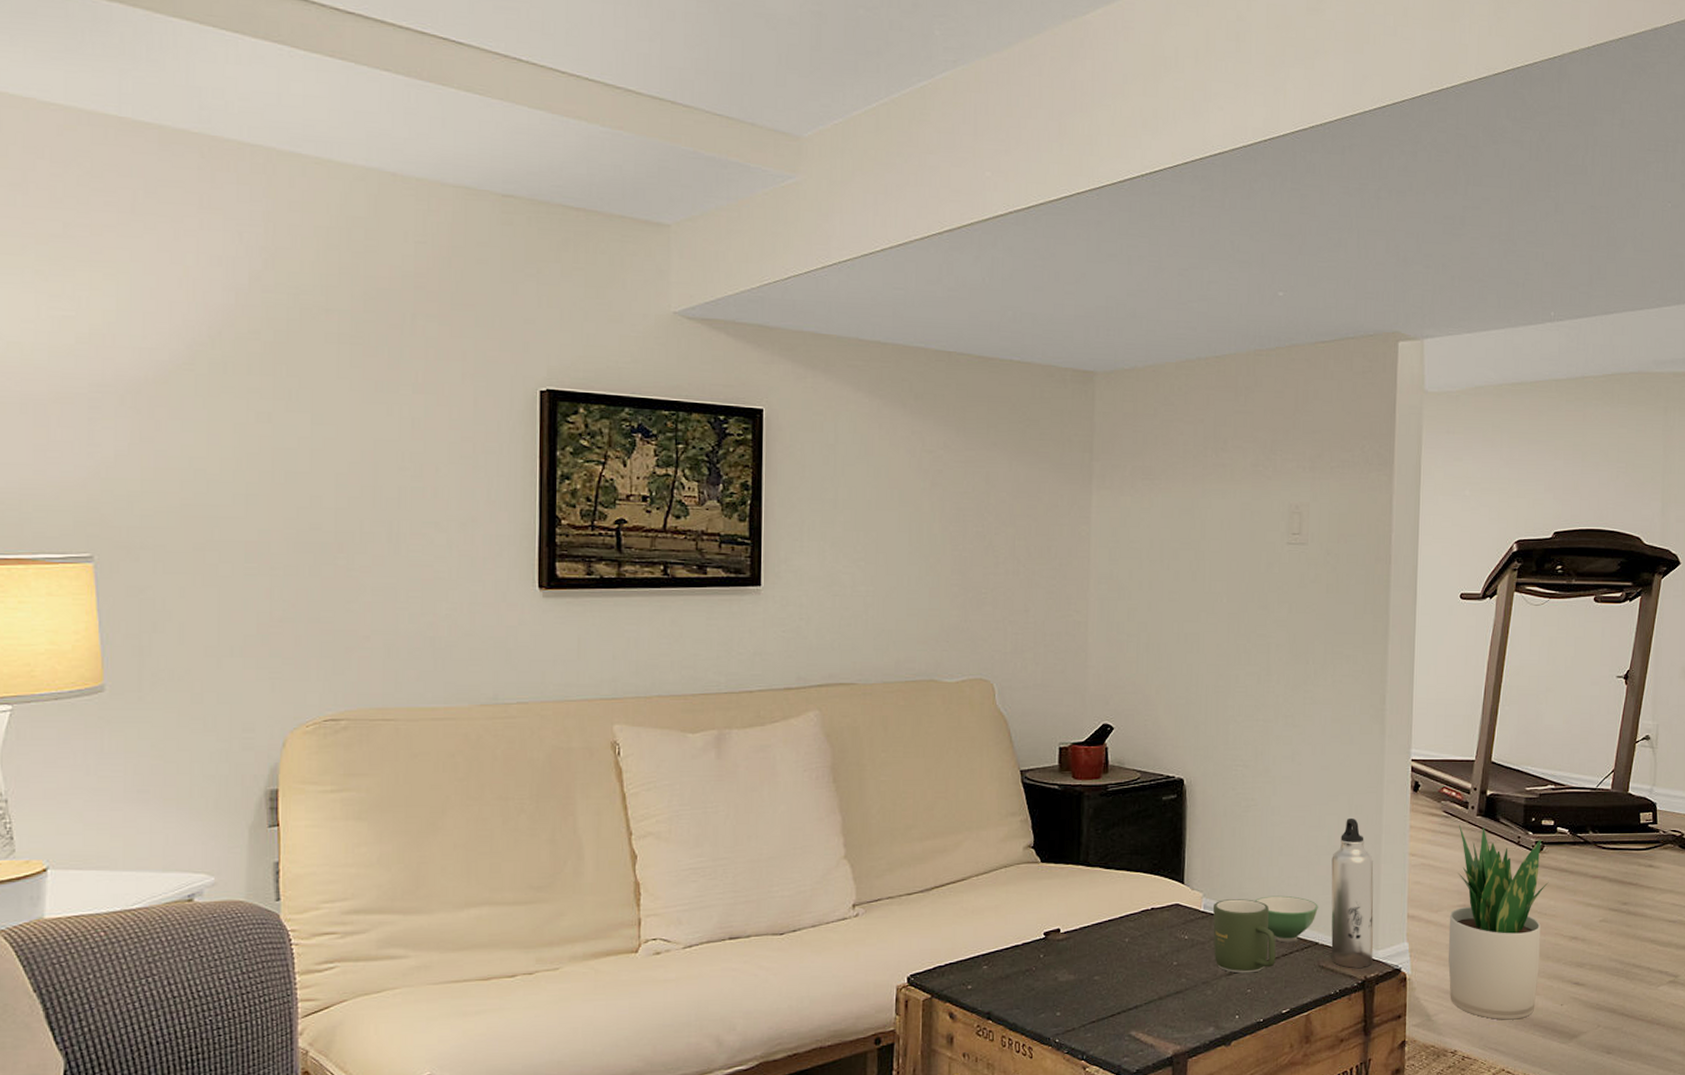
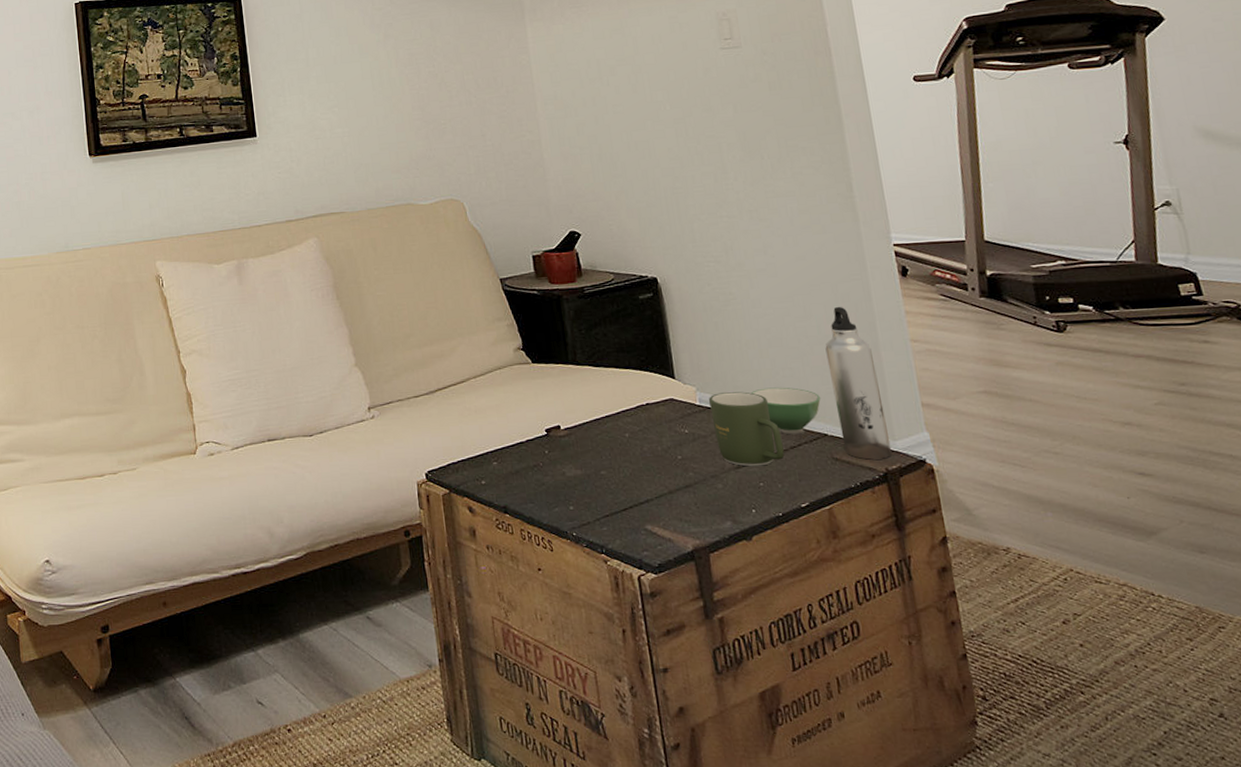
planter: present [1448,824,1549,1020] -> none [961,307,1096,515]

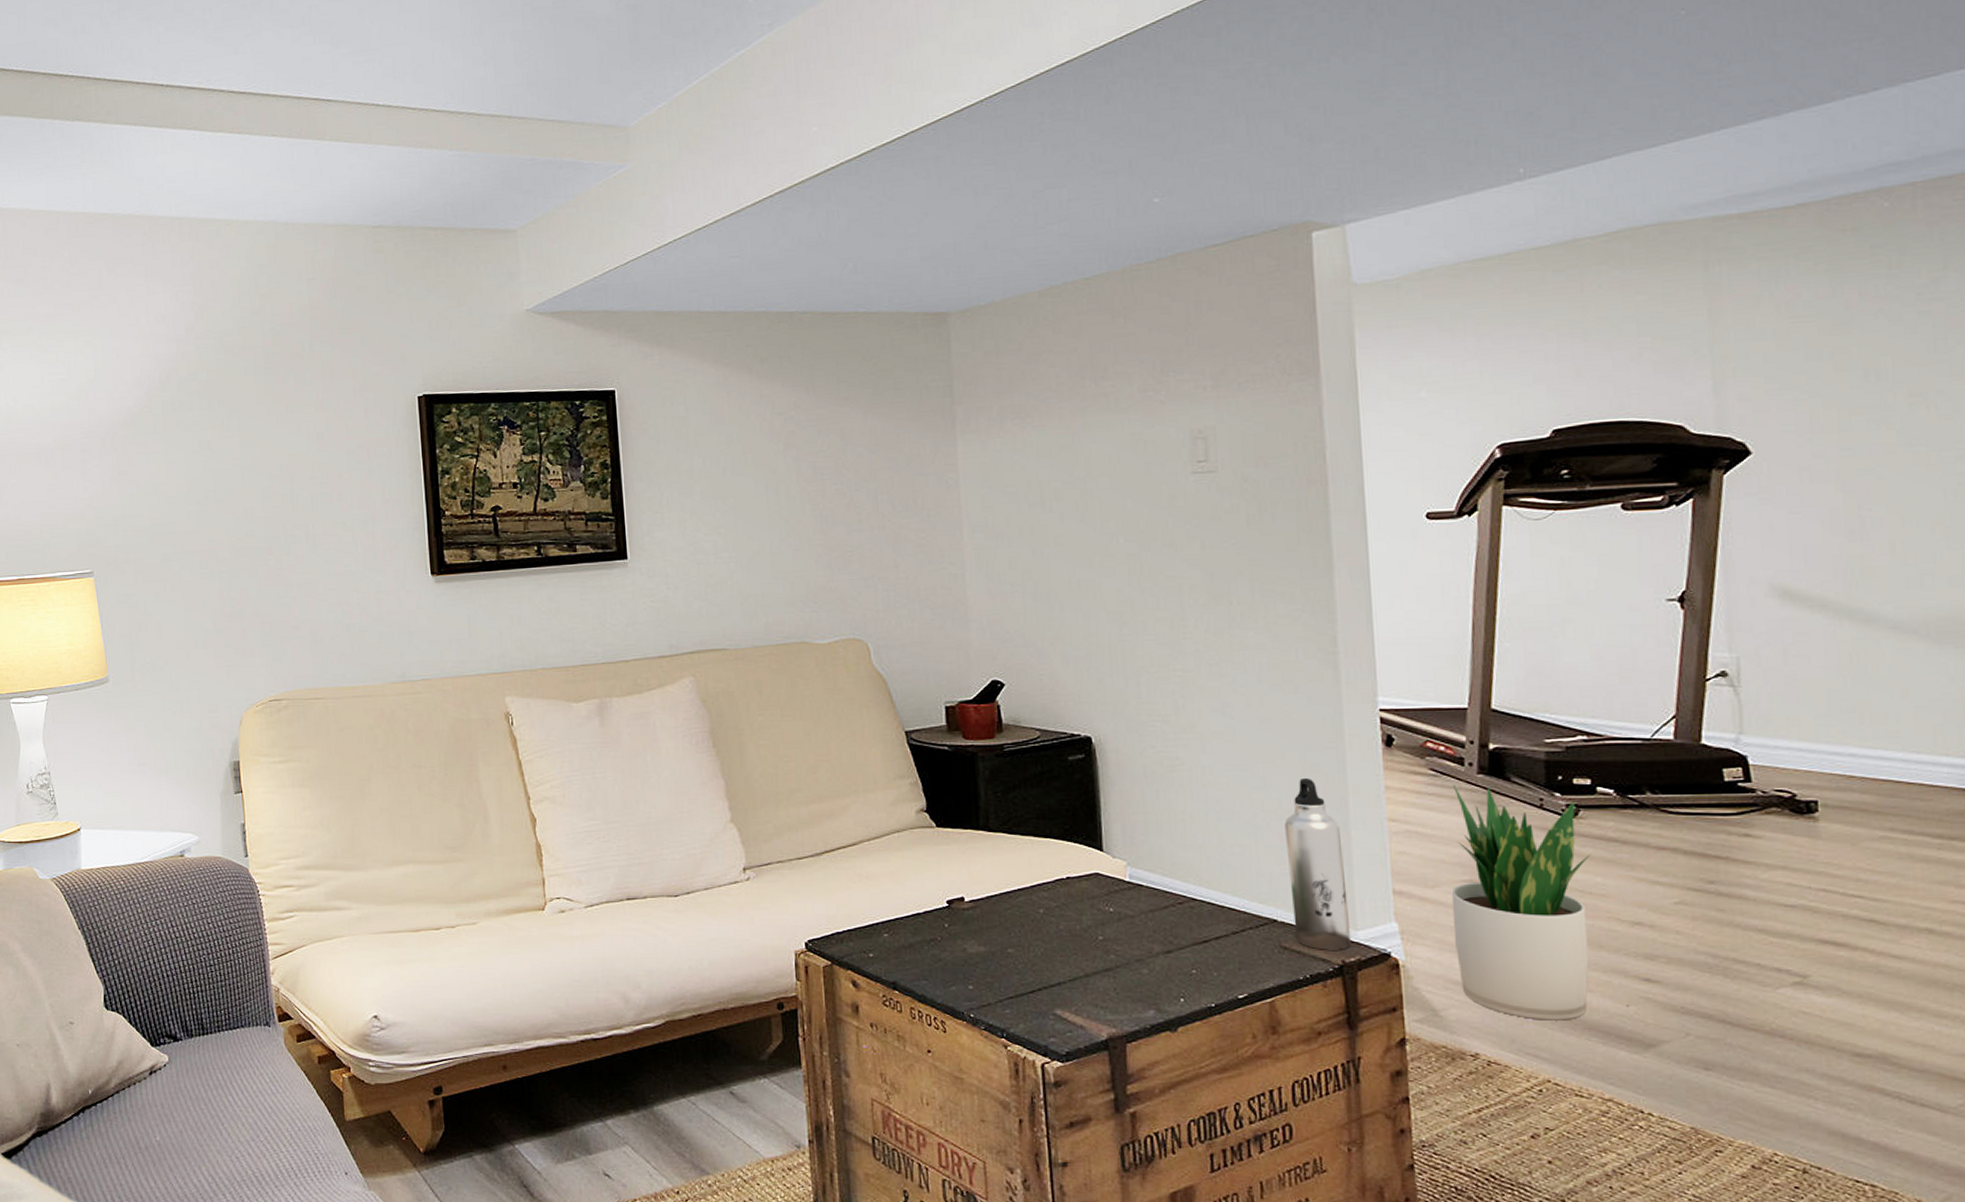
mug: present [709,392,785,467] -> none [1141,869,1224,952]
bowl: present [750,387,821,435] -> none [1191,865,1274,919]
planter: none [961,307,1096,515] -> present [1451,784,1591,1021]

